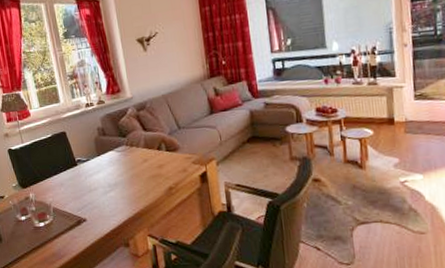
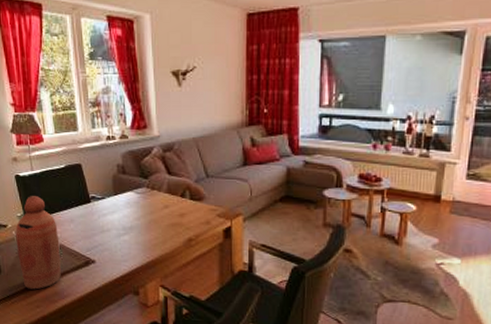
bottle: none [12,166,57,254] -> present [15,196,61,290]

